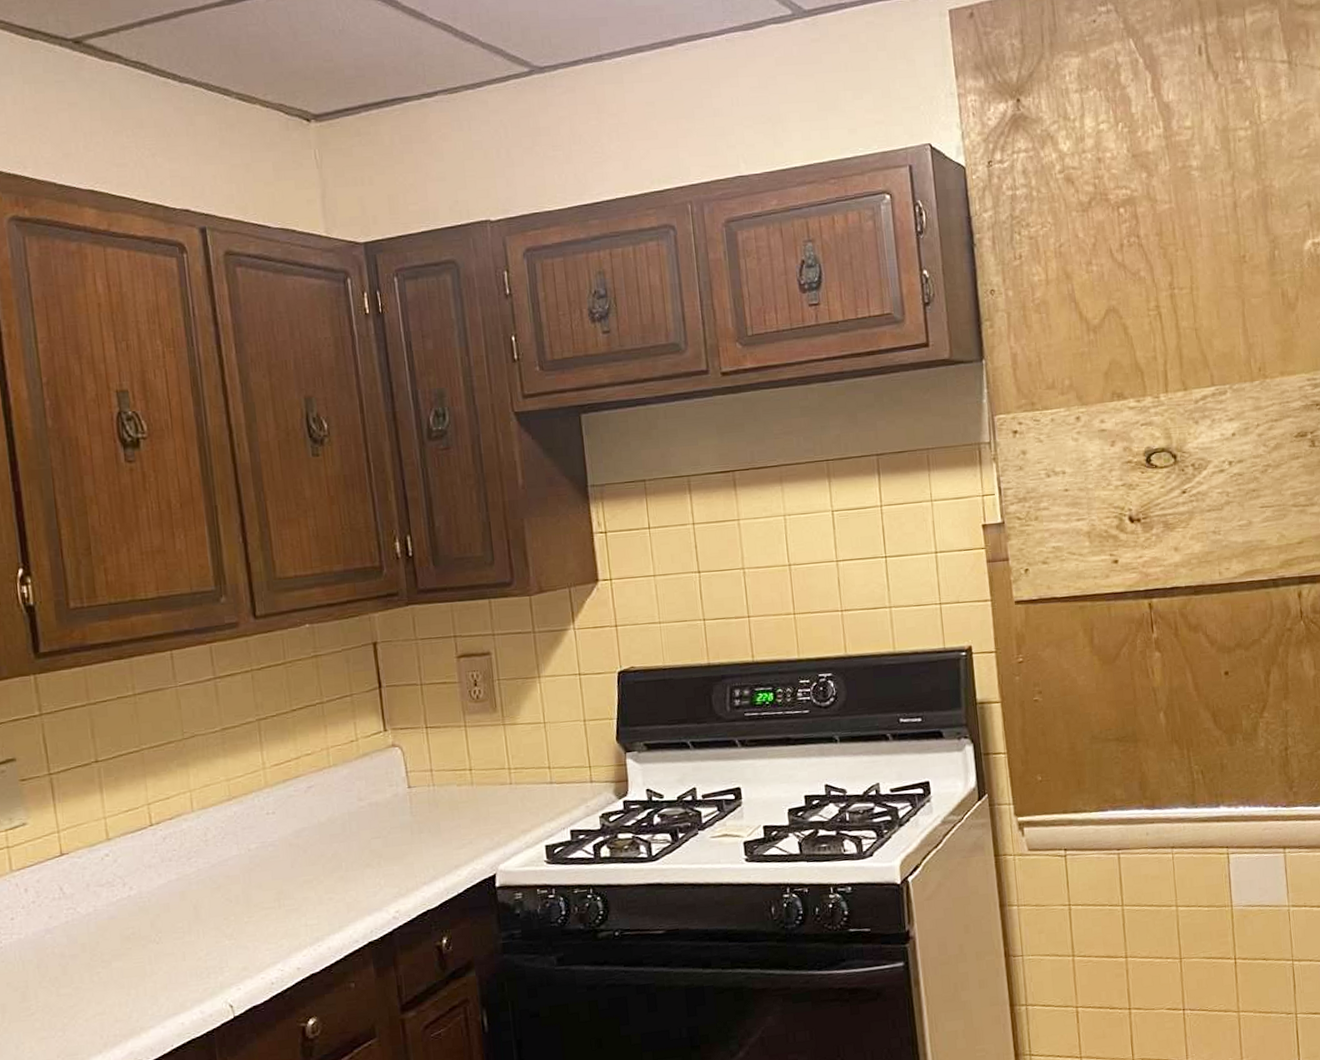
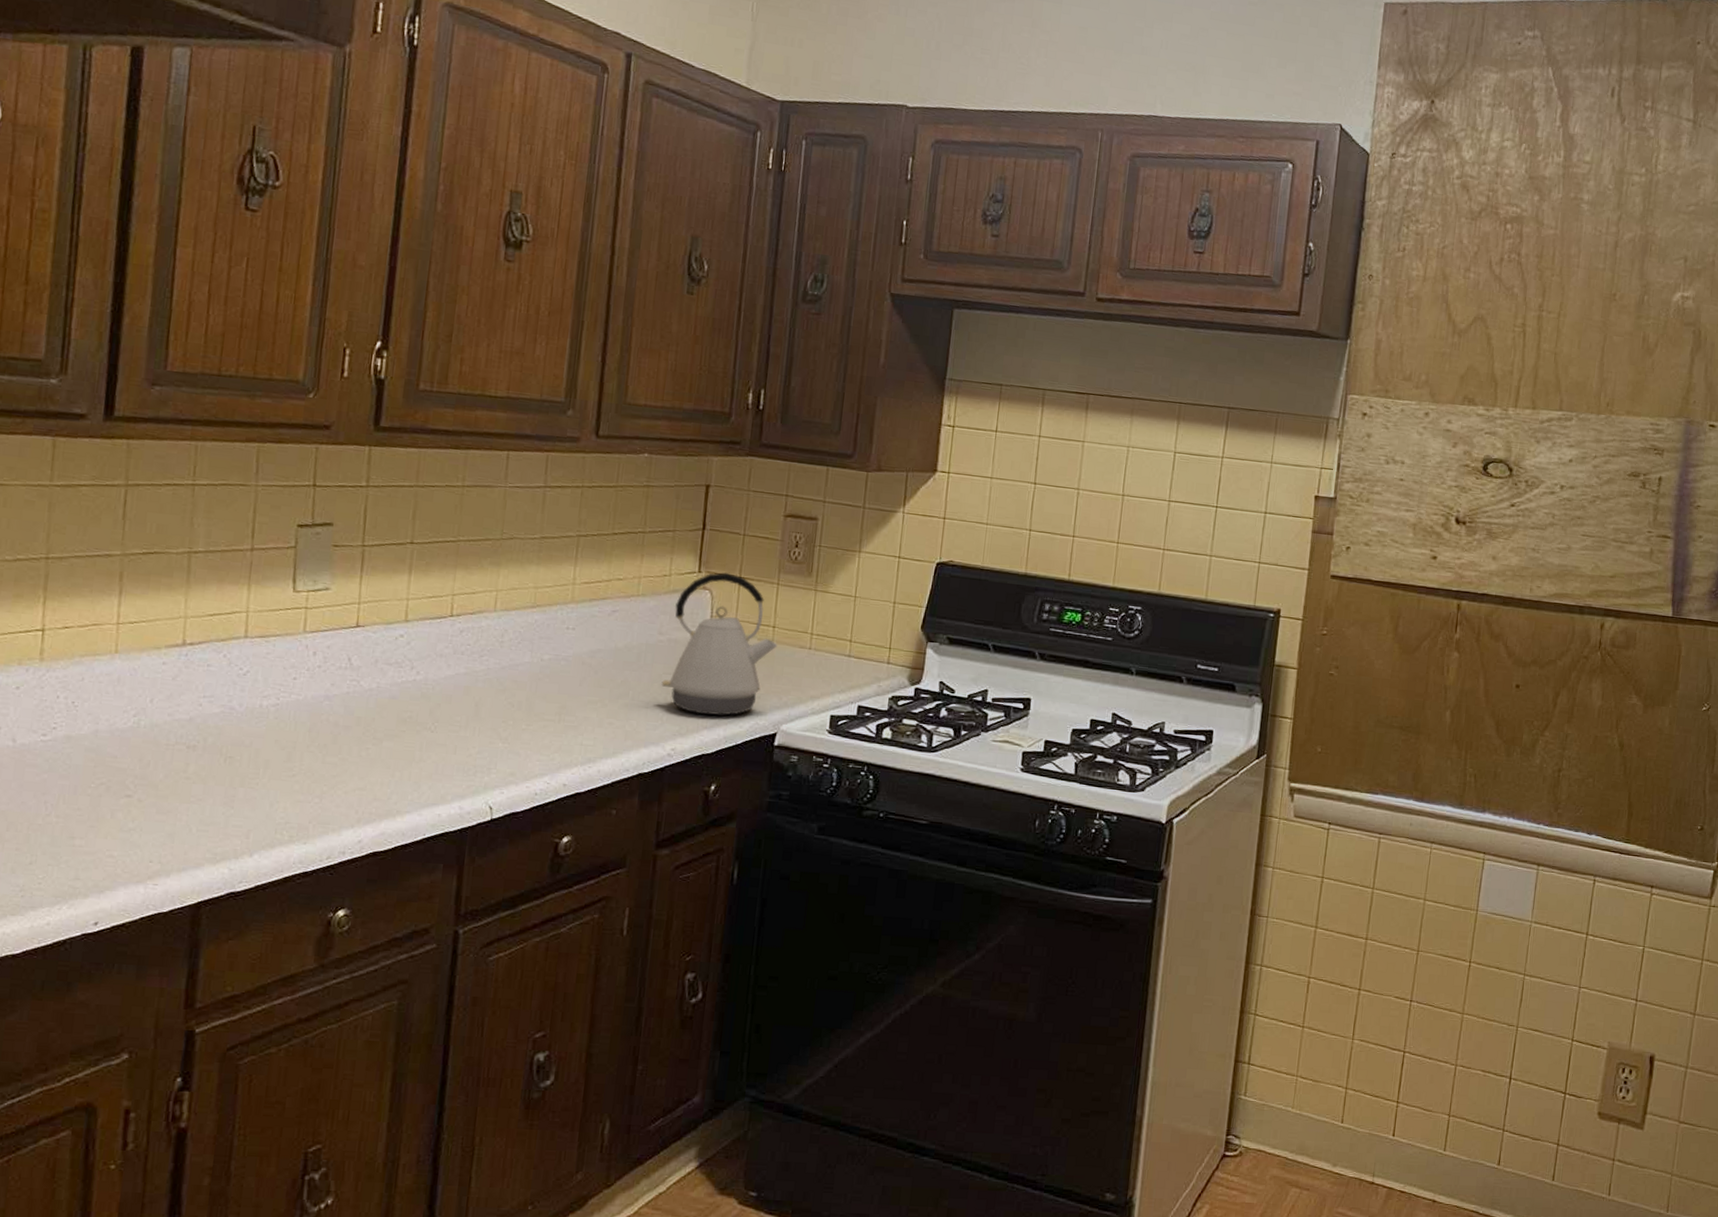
kettle: none [368,725,478,872] -> present [661,572,778,716]

